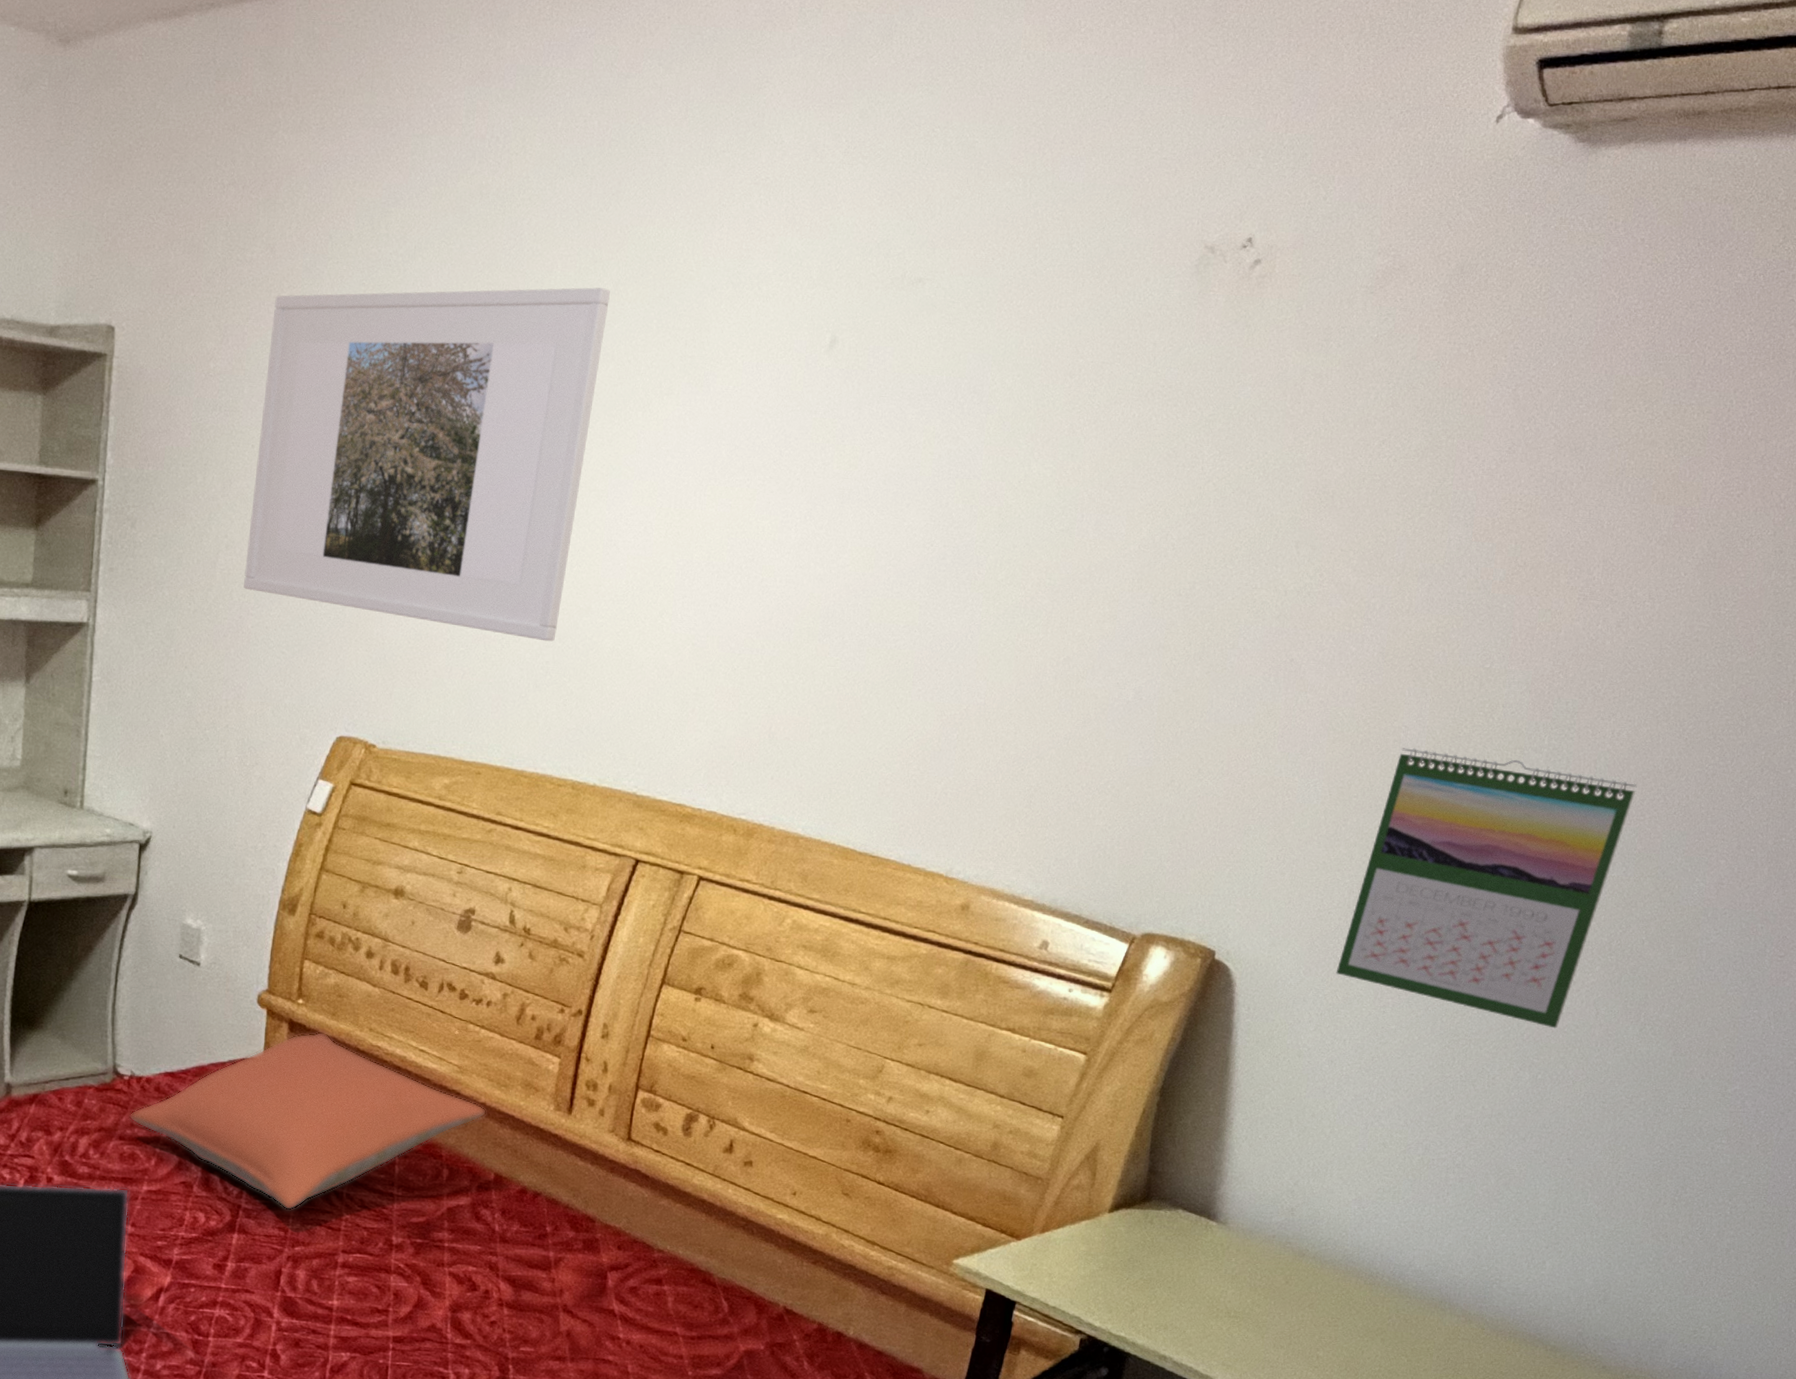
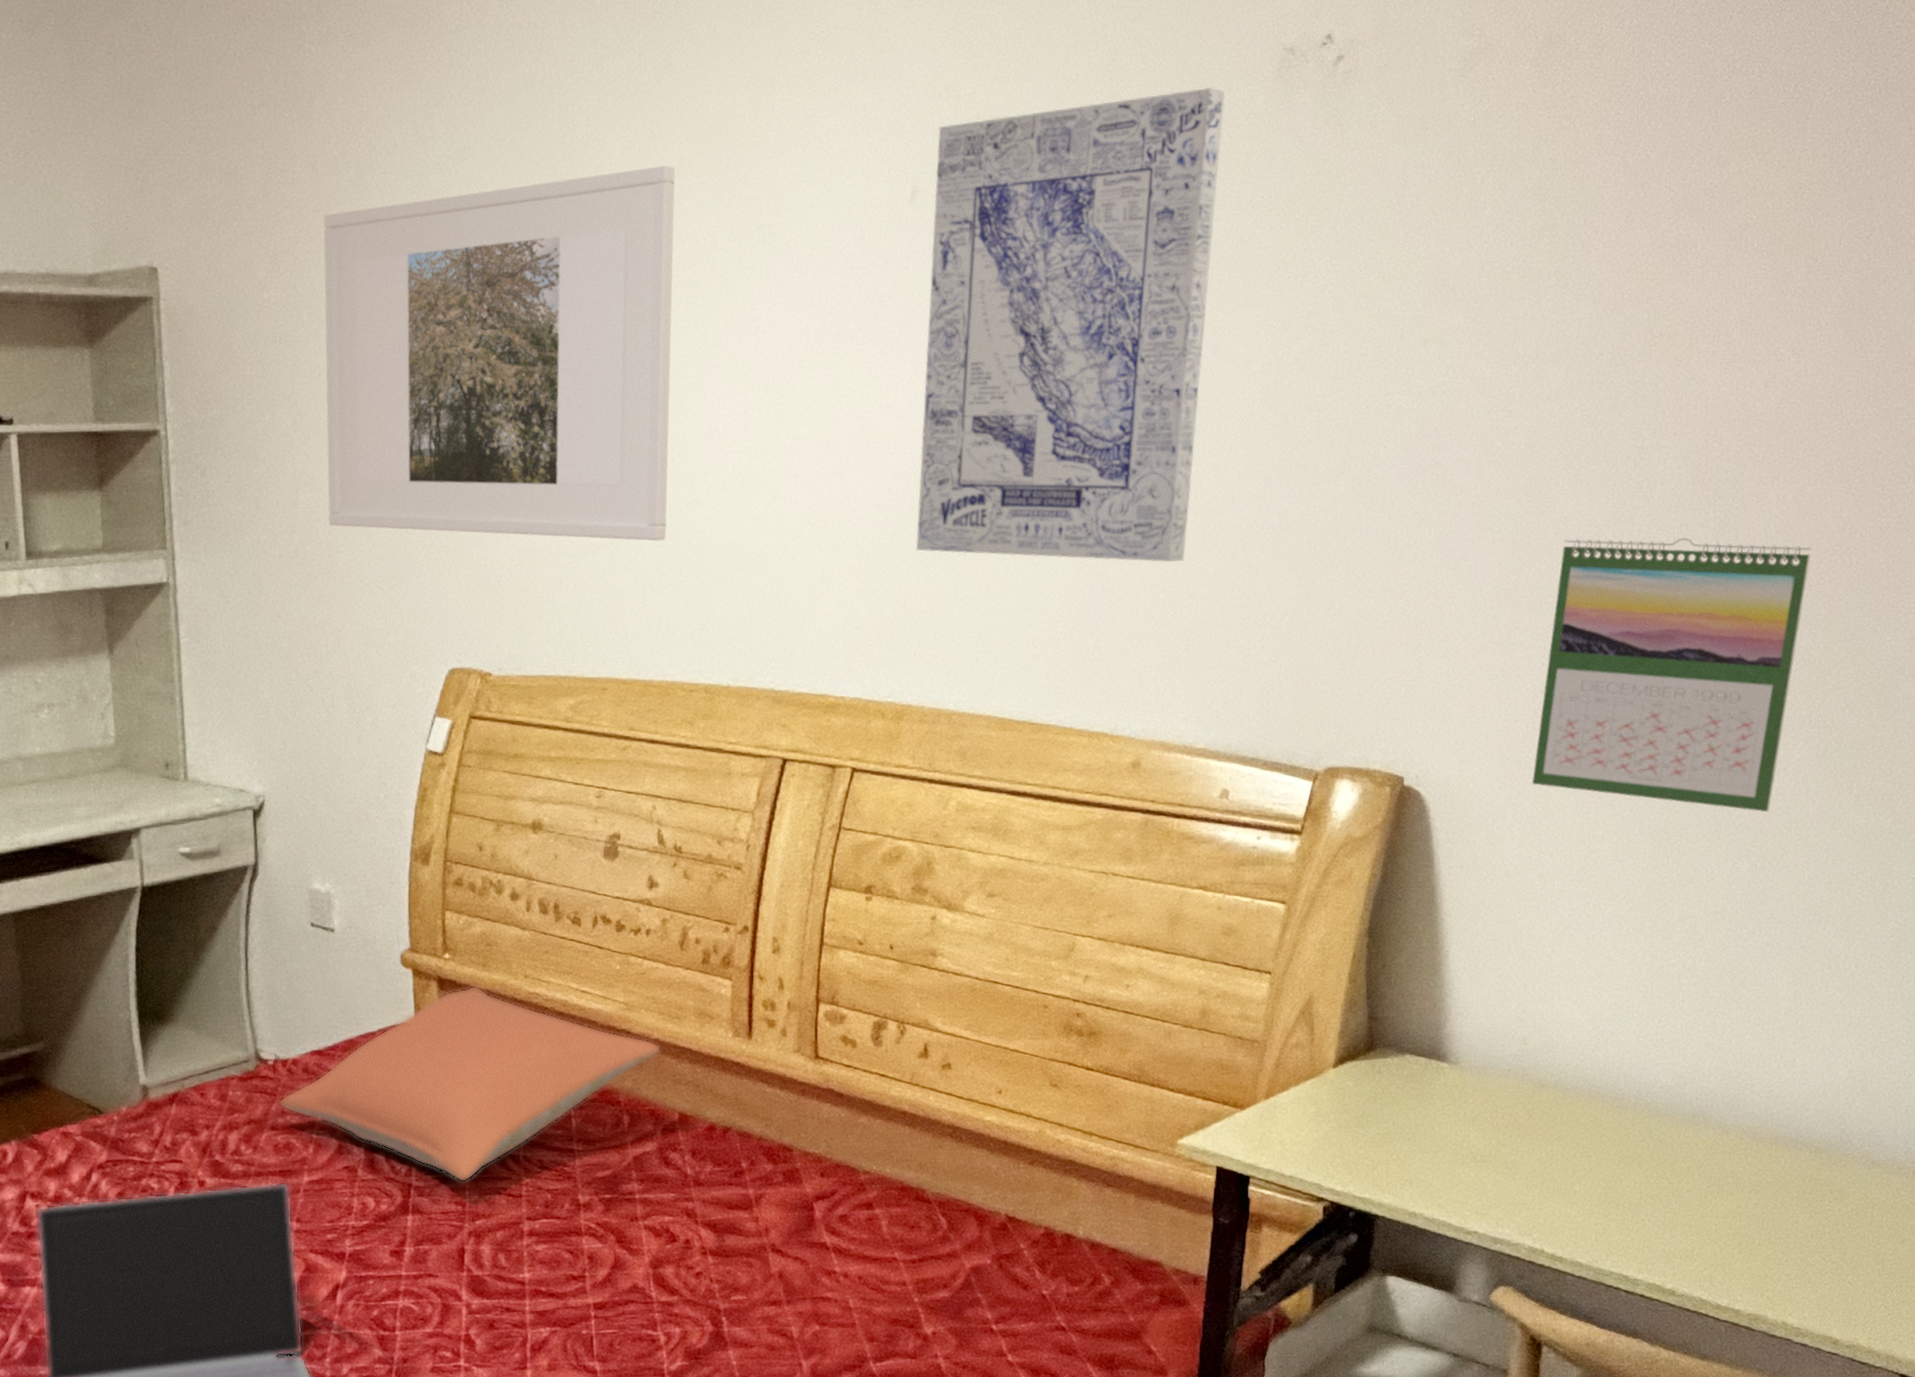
wall art: none [787,275,1142,722] -> present [915,88,1225,562]

